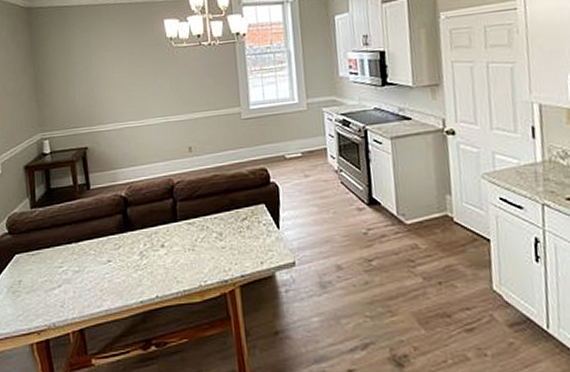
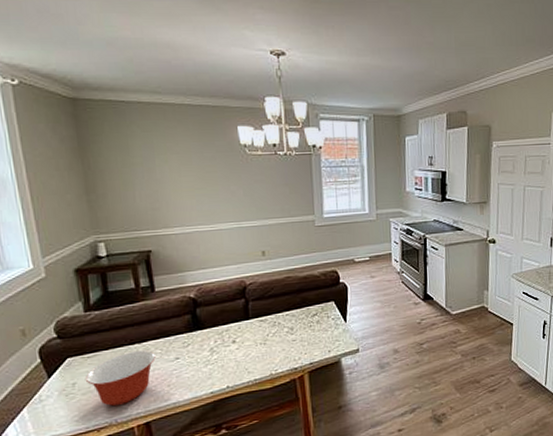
mixing bowl: none [29,251,90,309] -> present [85,350,156,406]

